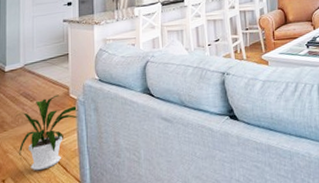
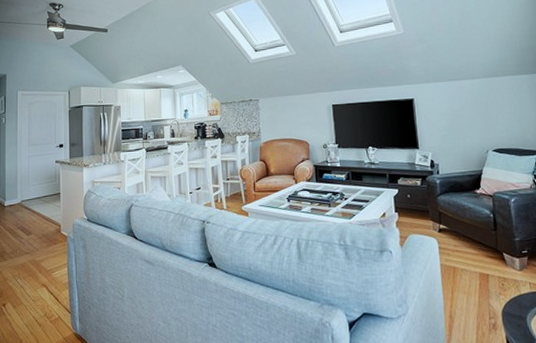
house plant: present [15,94,78,171] -> none [14,230,69,299]

